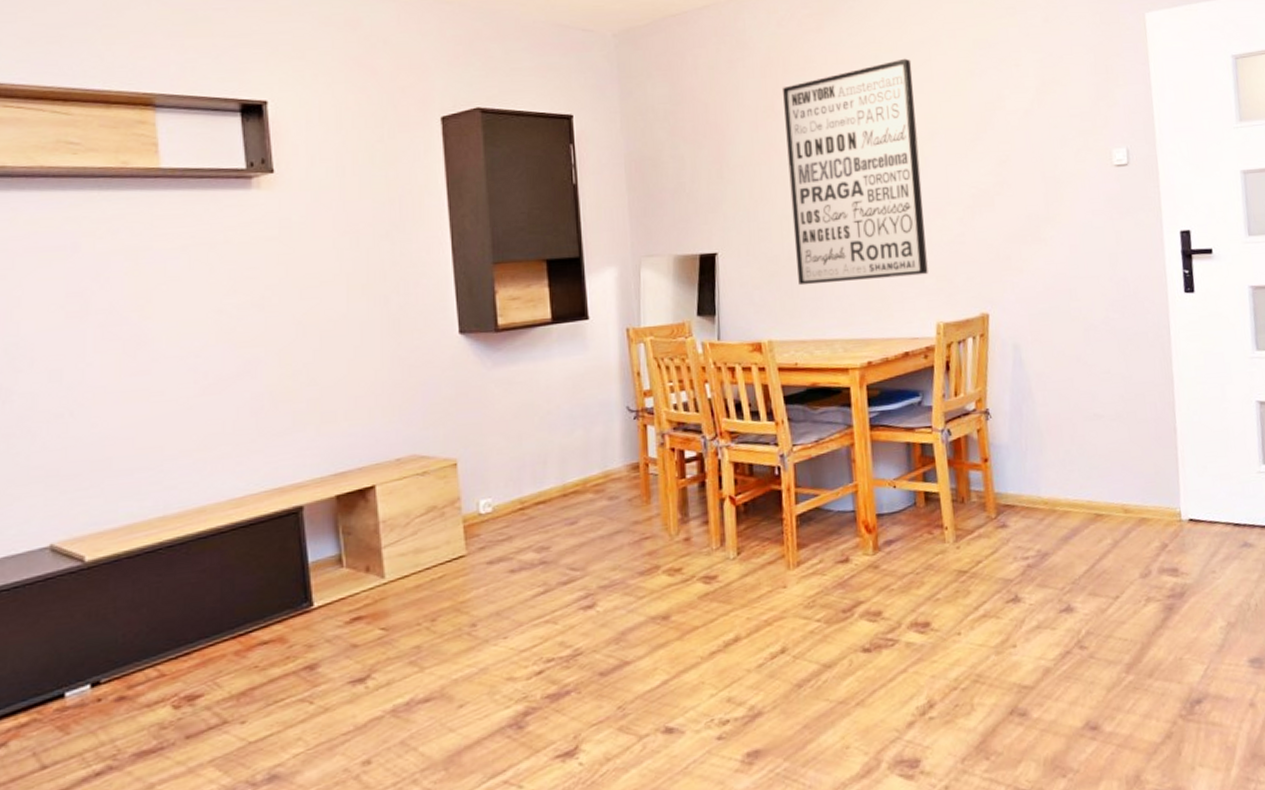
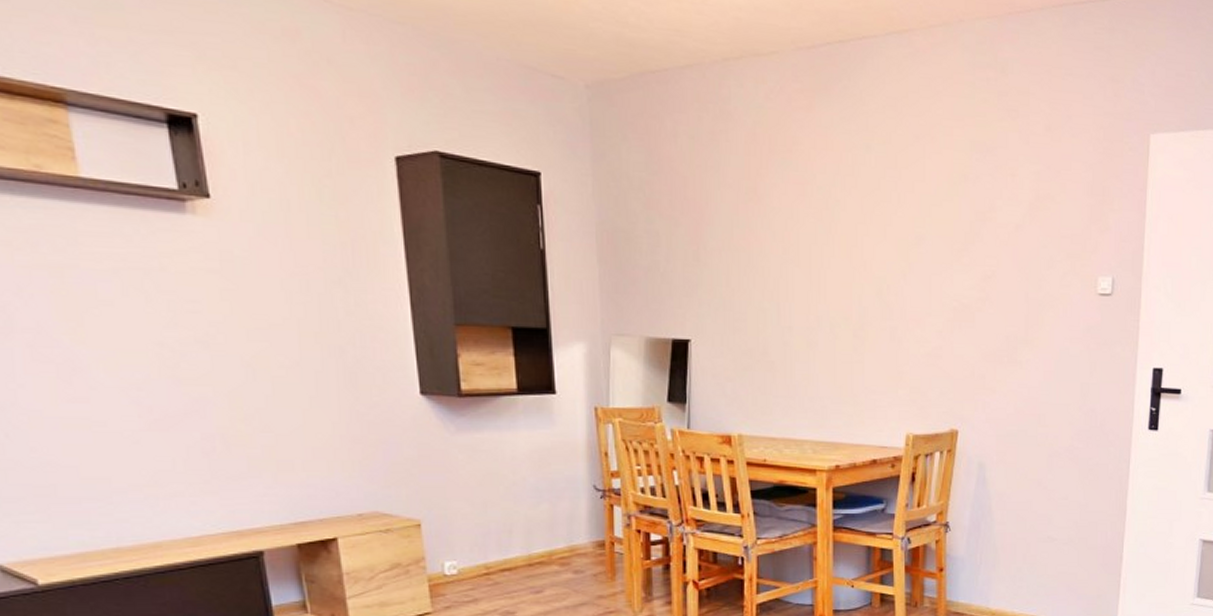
wall art: present [783,58,928,286] -> none [767,152,904,385]

